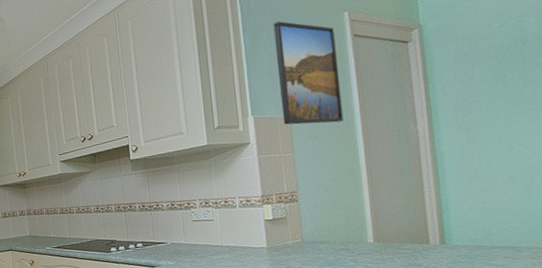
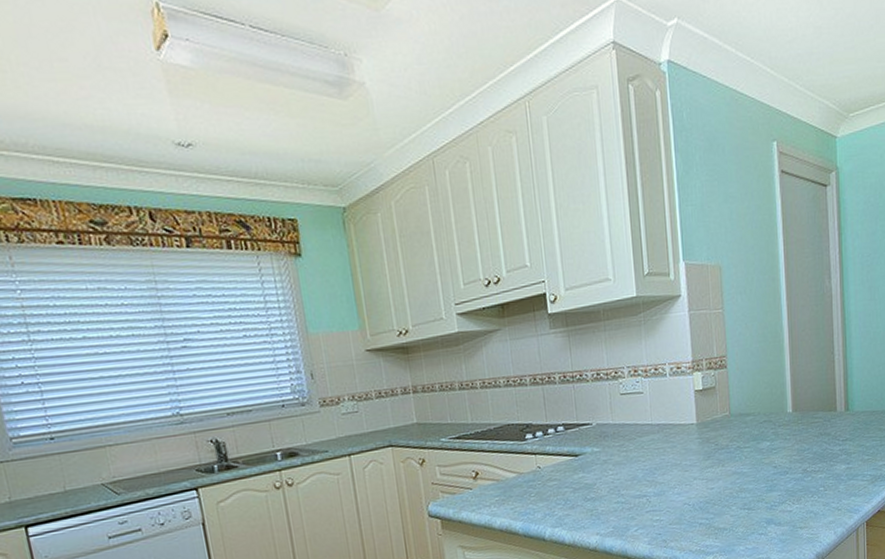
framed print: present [273,21,344,125] -> none [705,143,770,275]

